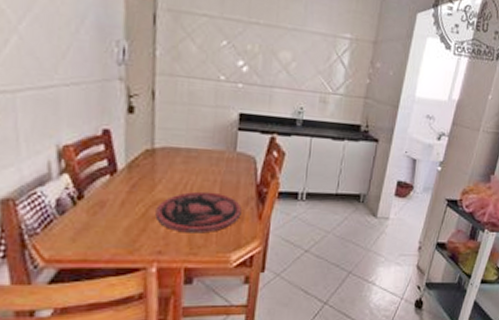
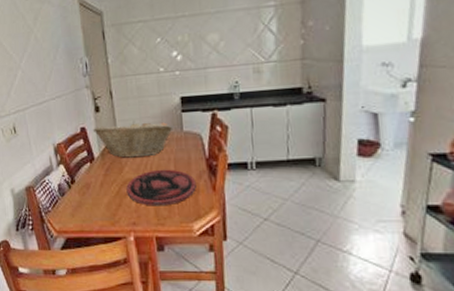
fruit basket: none [120,131,226,176] -> present [92,121,173,158]

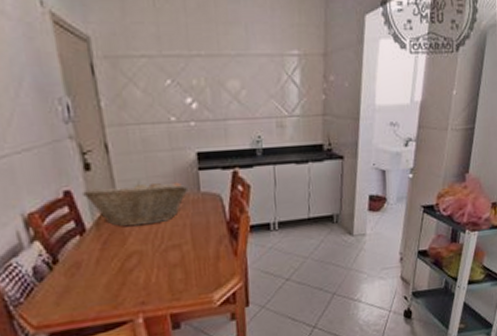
plate: present [126,169,196,206] -> none [131,236,216,281]

